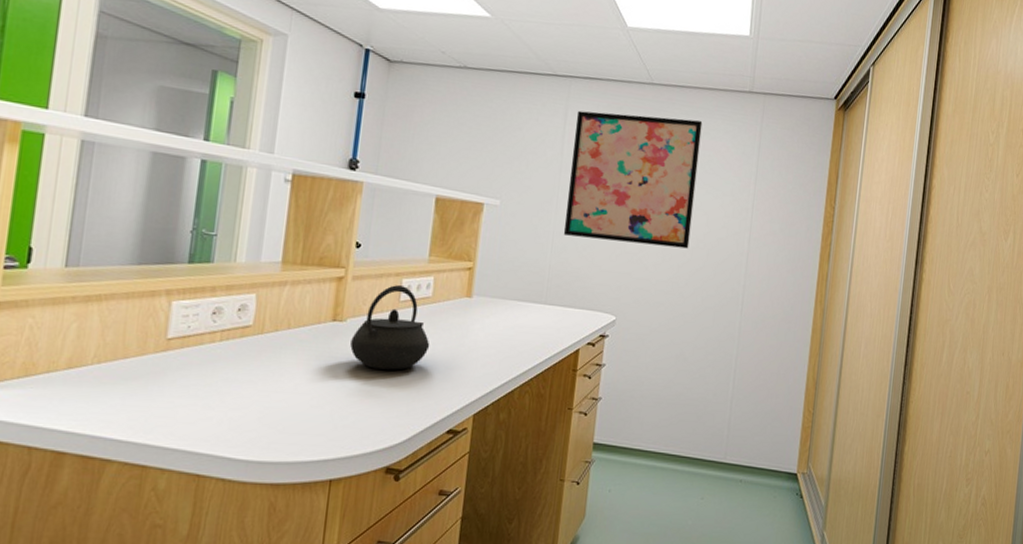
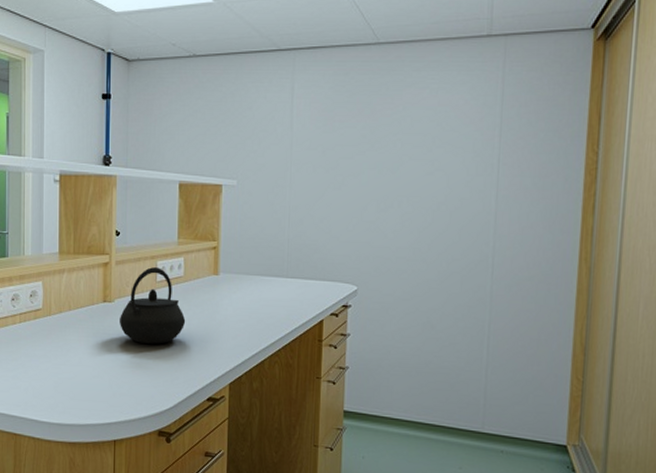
wall art: present [563,110,703,249] -> none [299,76,436,212]

